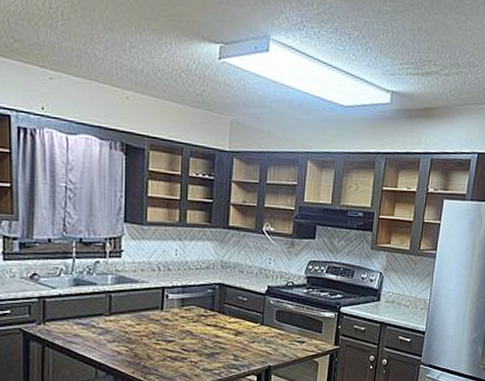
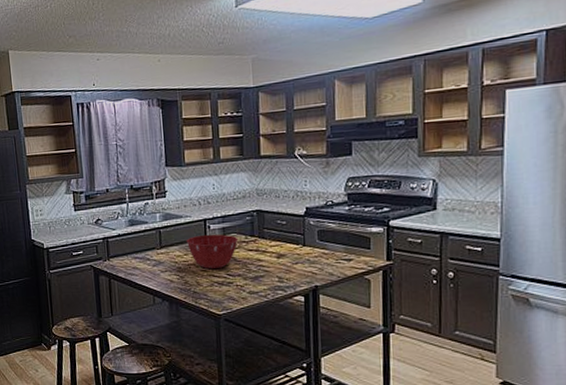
mixing bowl: none [140,304,197,343] -> present [186,234,239,270]

